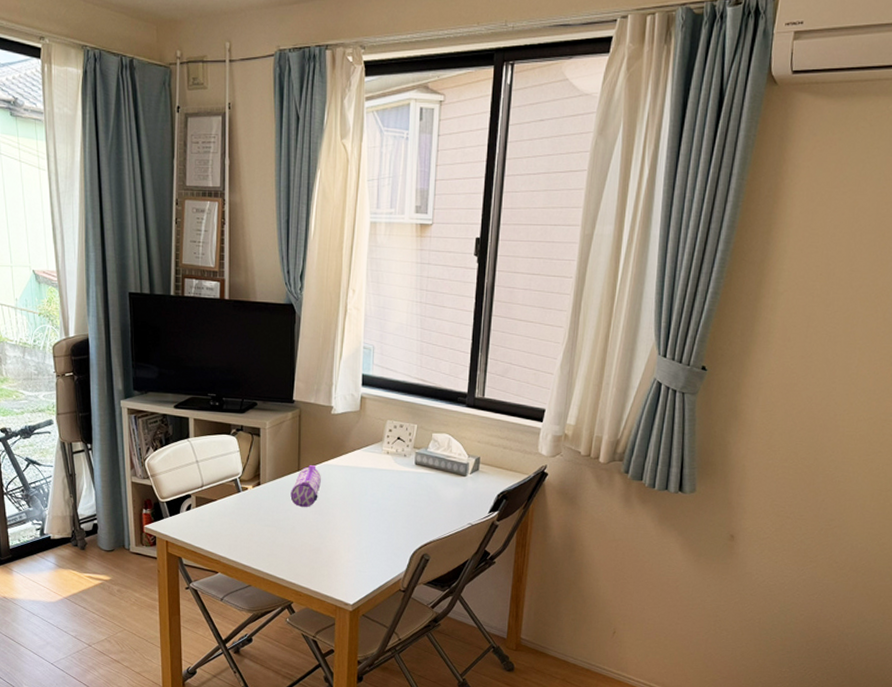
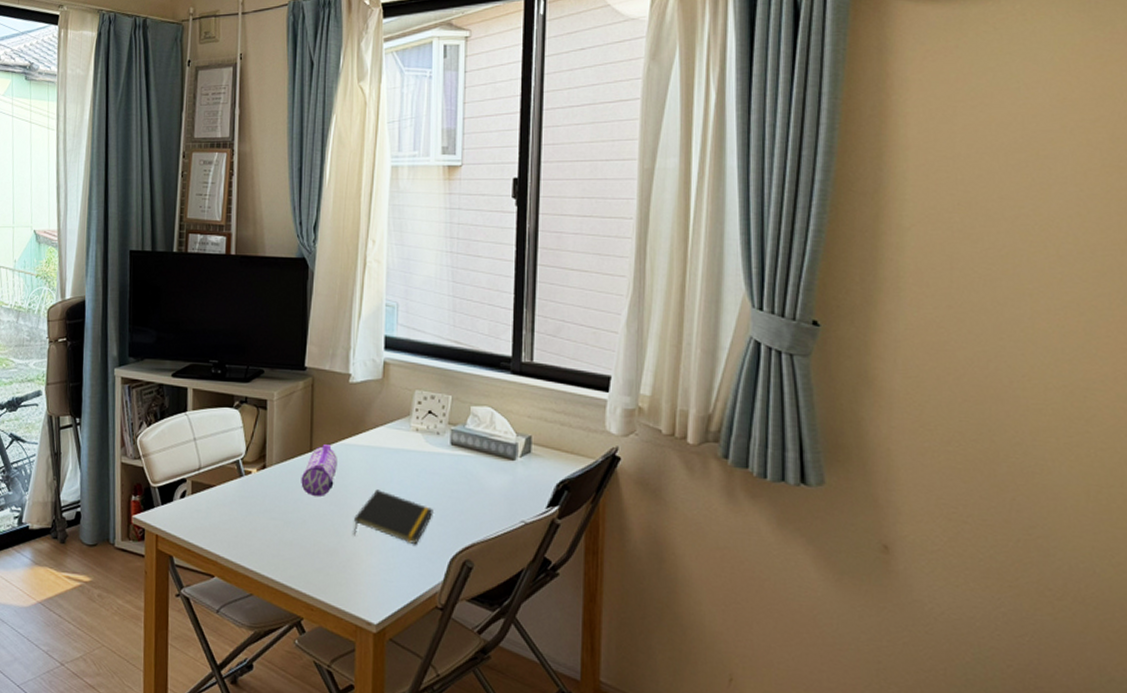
notepad: none [335,501,400,543] -> present [354,489,433,544]

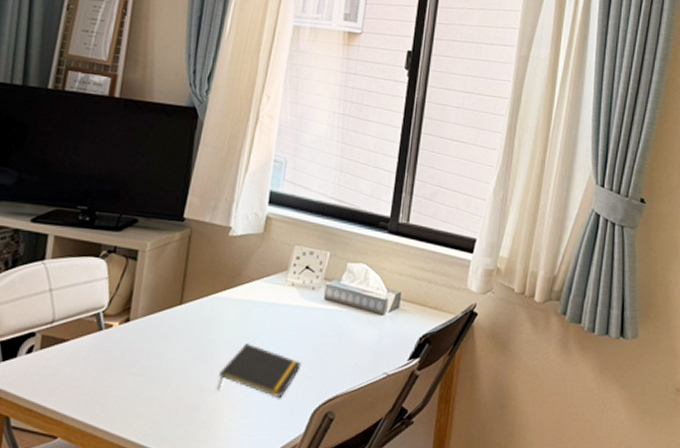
pencil case: present [301,444,337,497] -> none [166,298,209,352]

